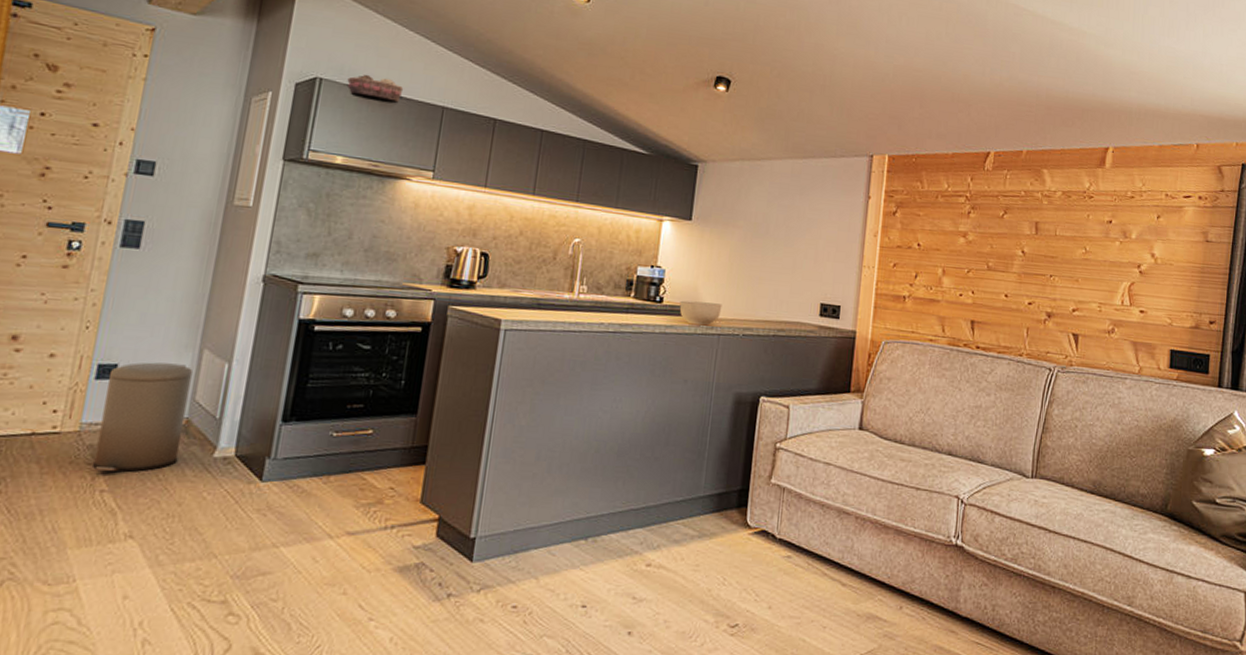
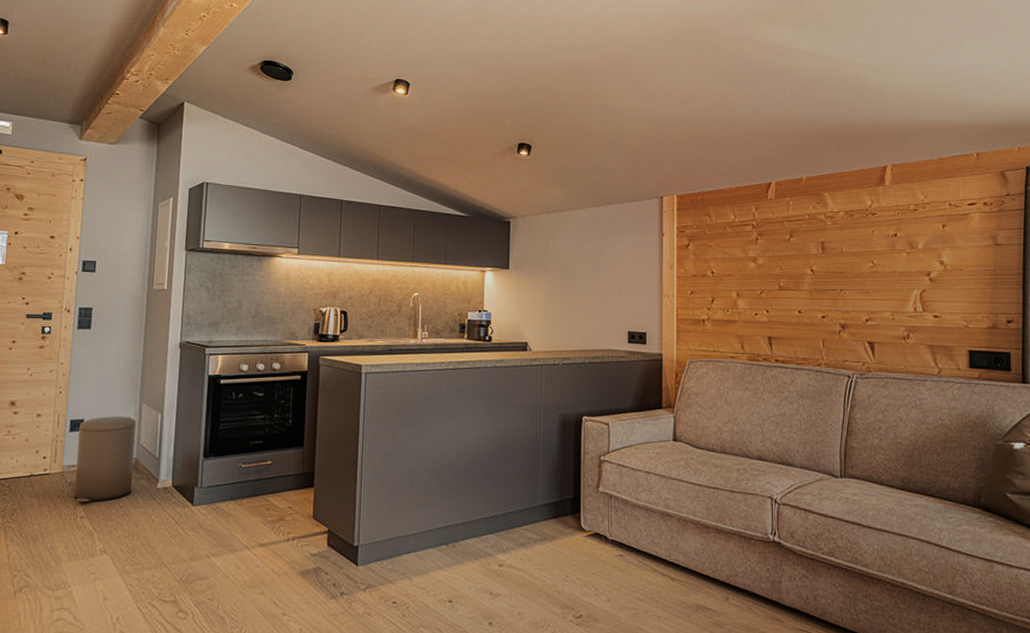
decorative basket: present [347,74,404,104] -> none [227,175,269,197]
bowl: present [679,300,722,326] -> none [506,338,542,359]

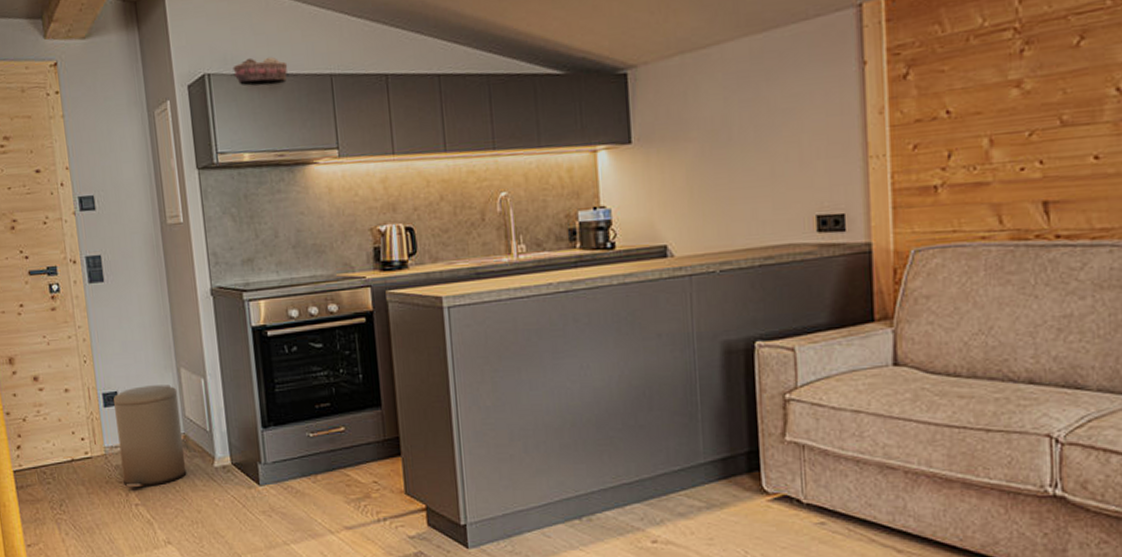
decorative basket: none [227,175,269,197] -> present [232,56,288,86]

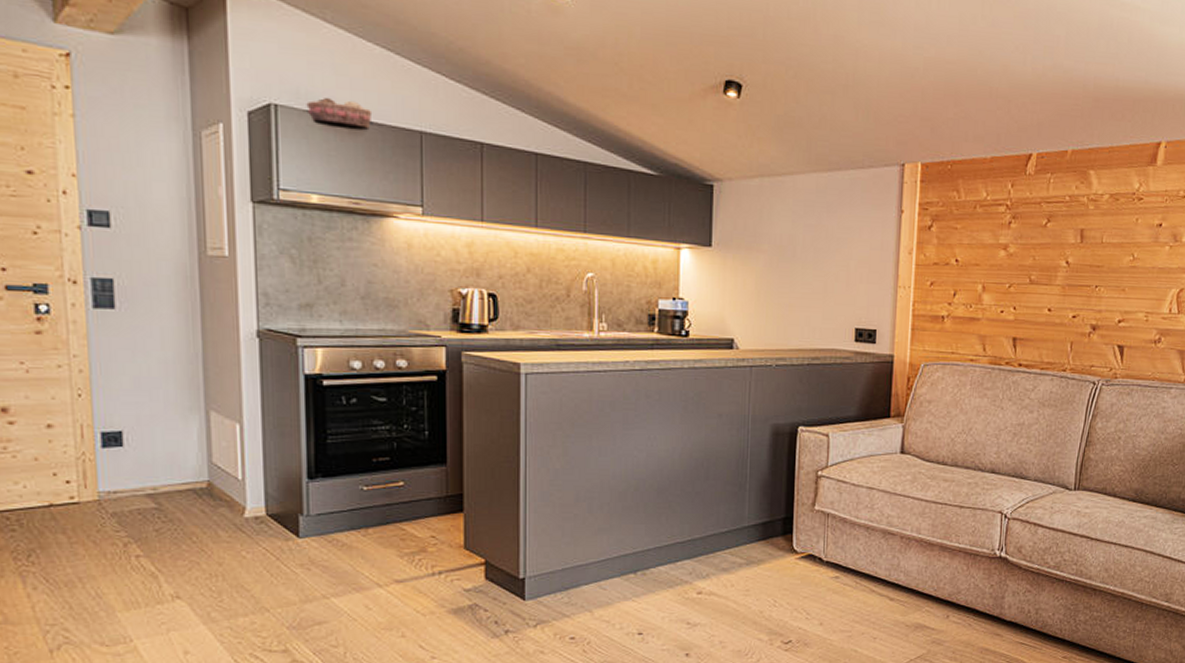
pedal bin: present [113,384,187,488] -> none [115,427,208,538]

